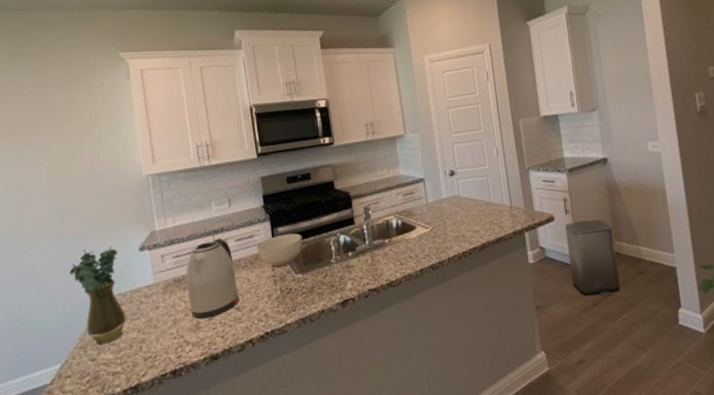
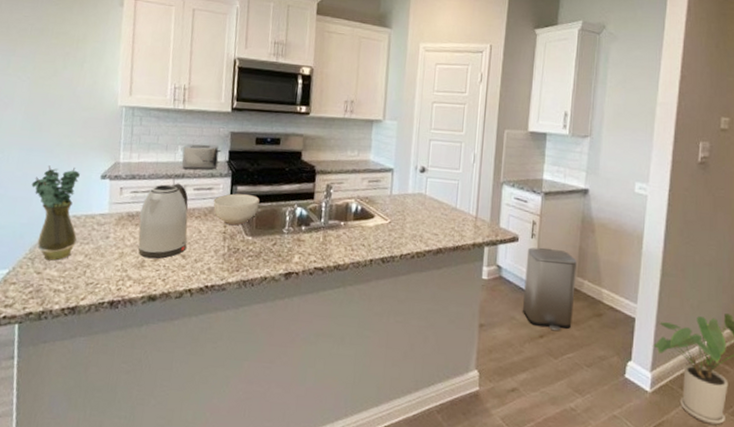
toaster: none [216,193,255,224] -> present [181,144,221,171]

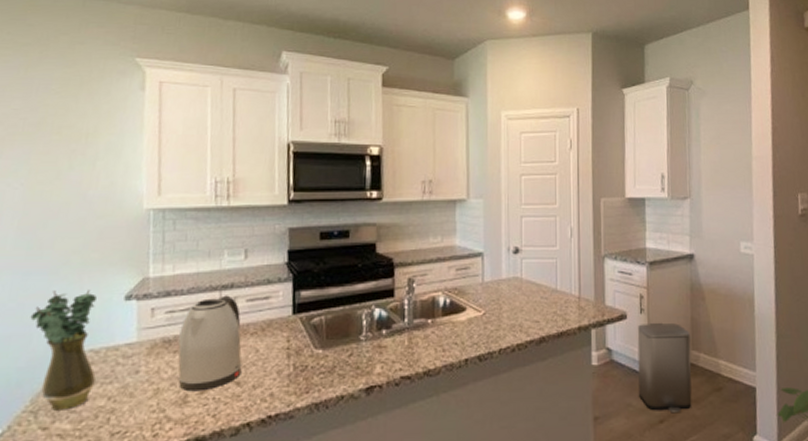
toaster: present [181,144,221,171] -> none [228,245,278,278]
bowl: present [213,193,260,226] -> none [272,299,329,339]

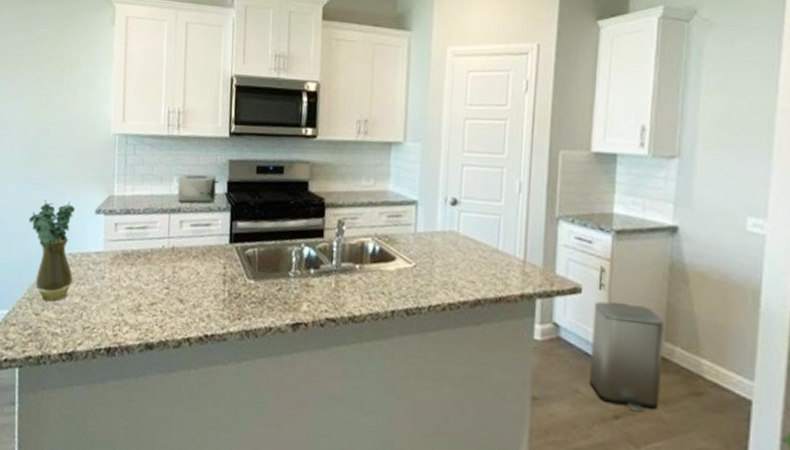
kettle: present [177,295,242,392] -> none [133,218,185,303]
toaster: none [228,245,278,278] -> present [177,174,219,204]

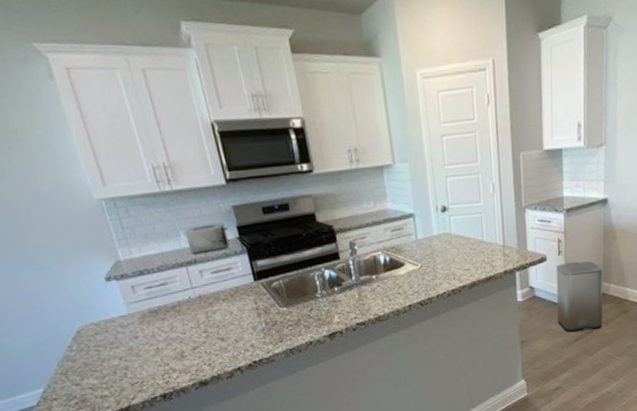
vase: present [28,199,76,302] -> none [30,275,105,371]

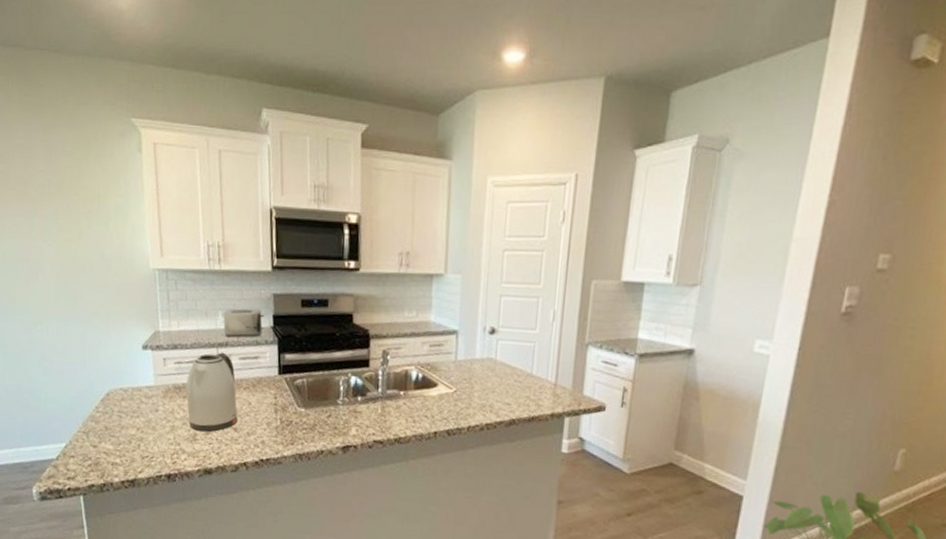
kettle: none [161,269,223,349] -> present [186,352,238,432]
pedal bin: present [556,261,603,333] -> none [608,417,675,508]

